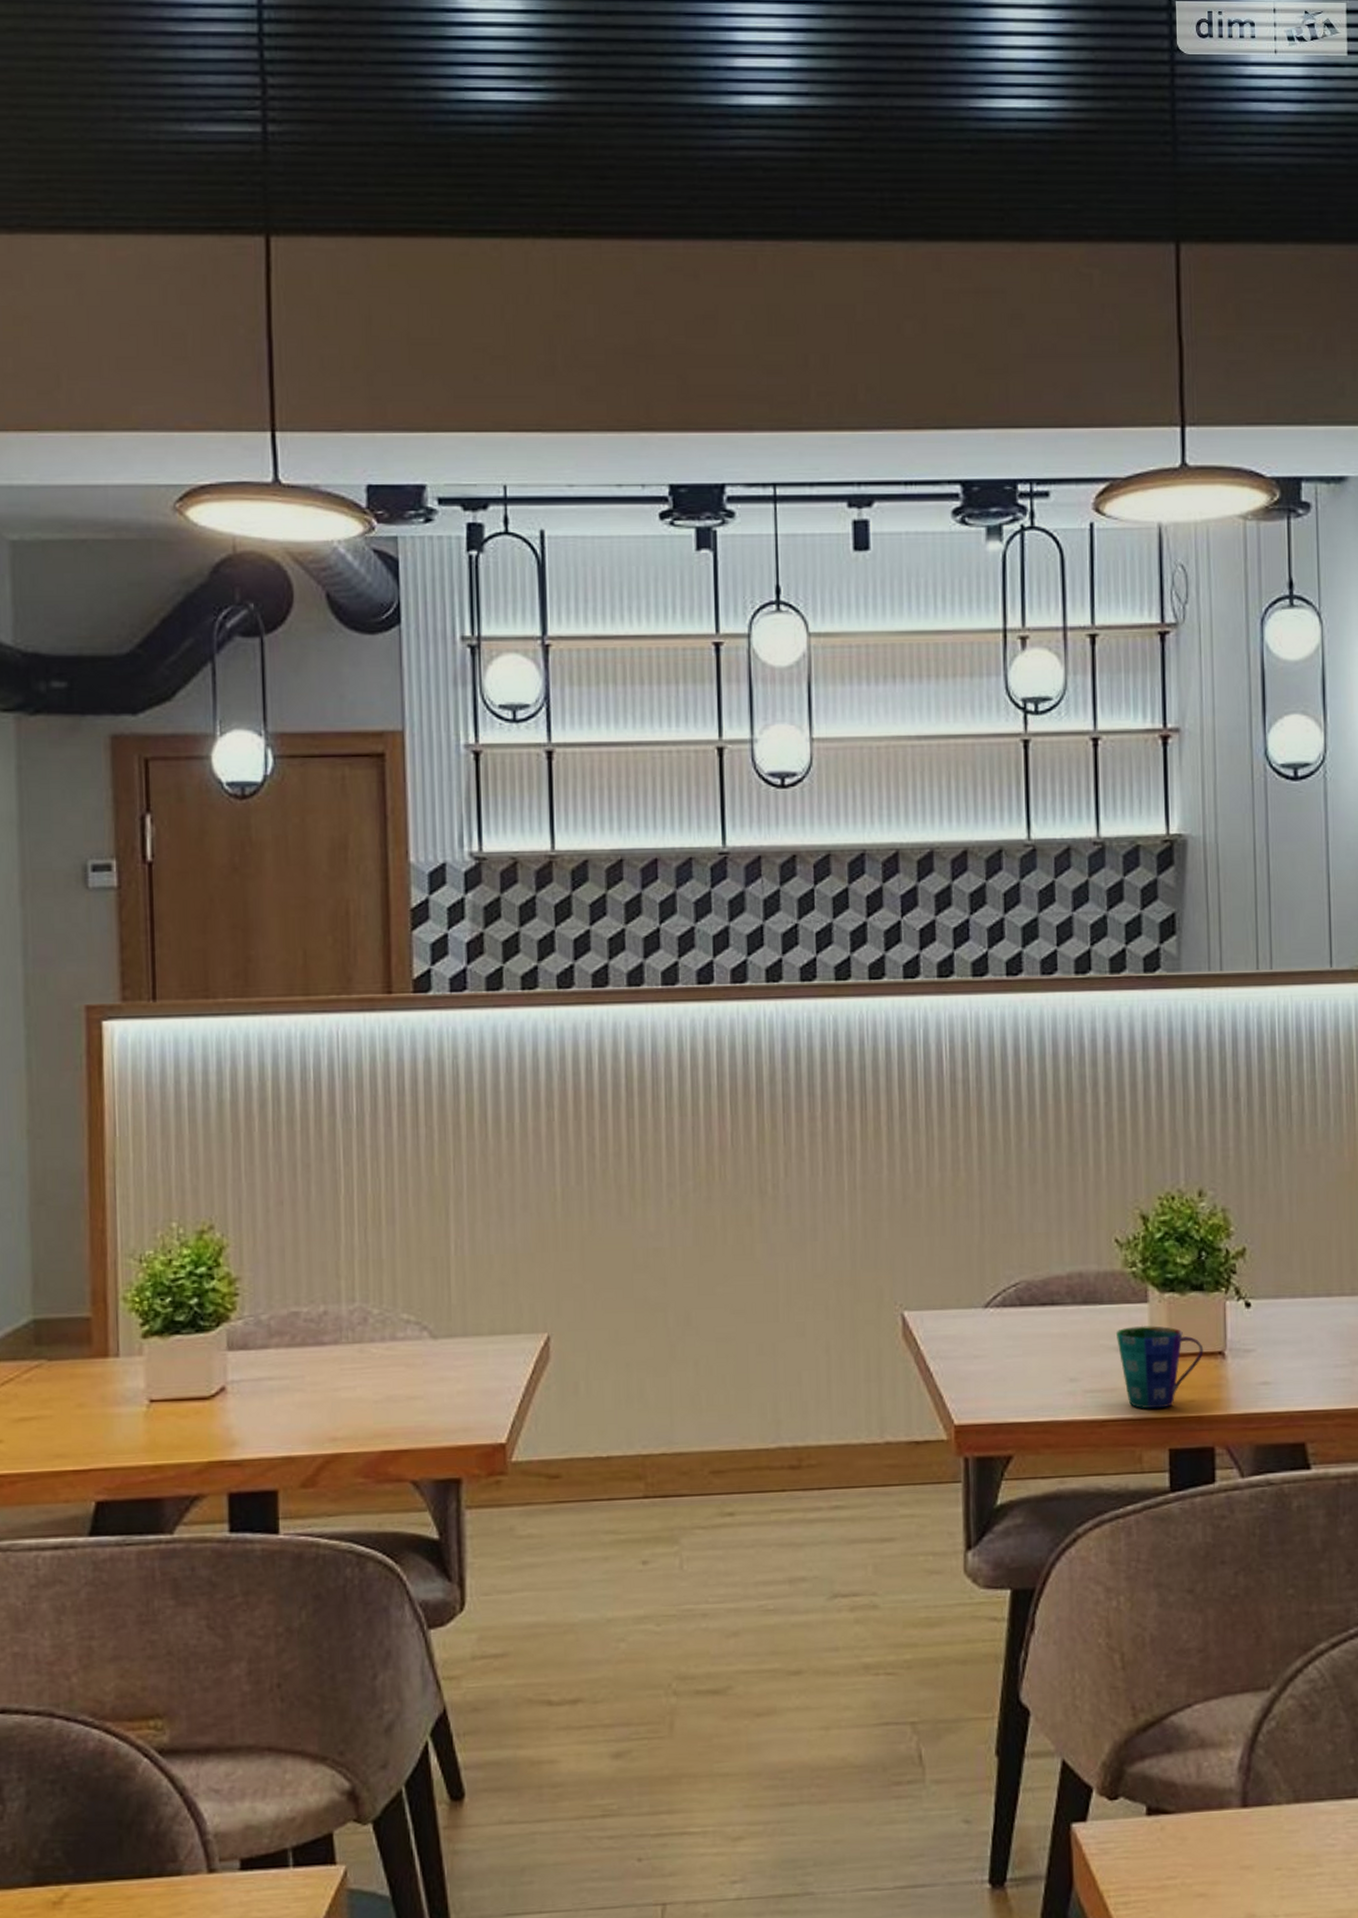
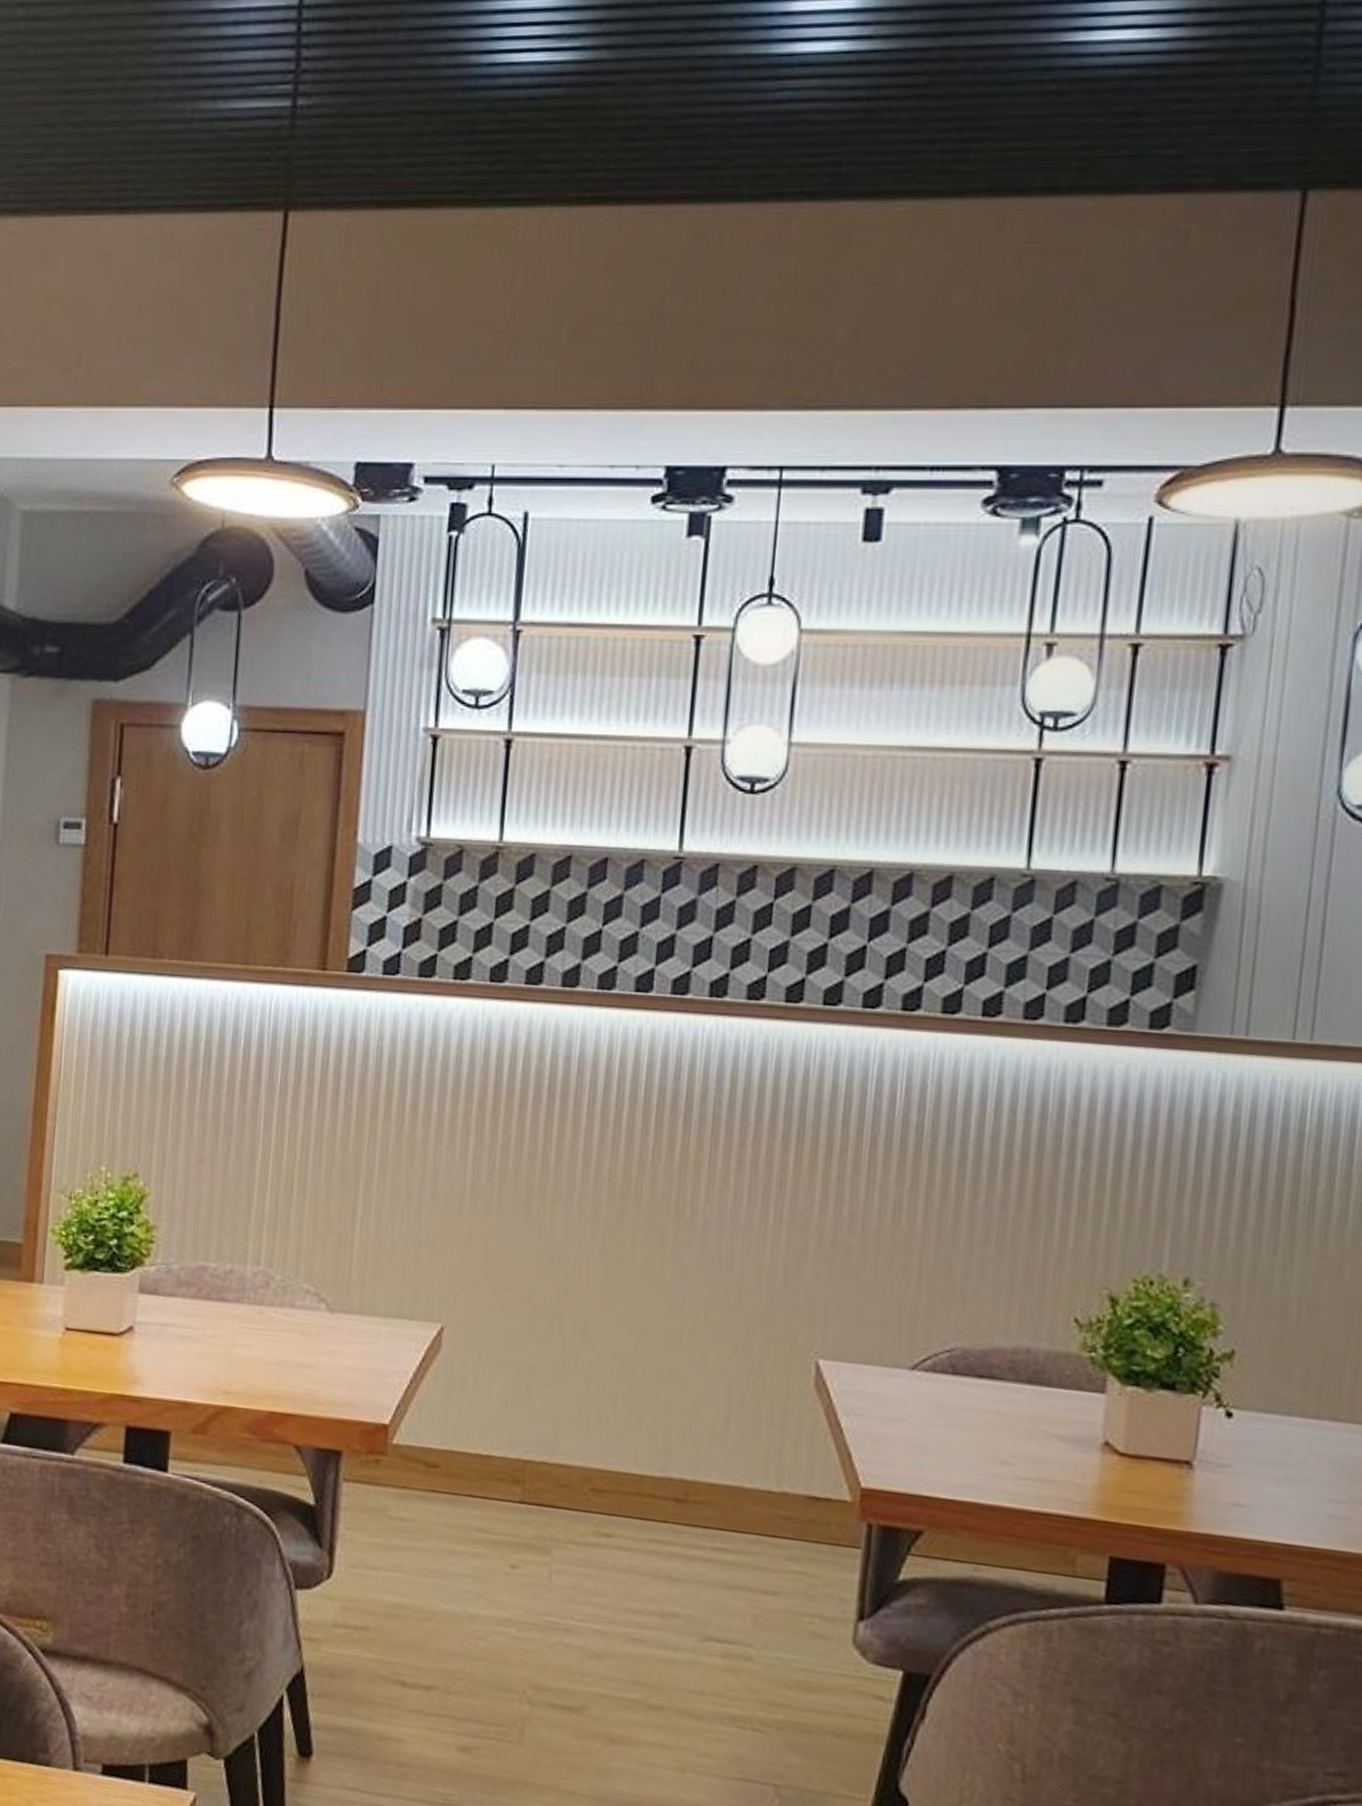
cup: present [1116,1325,1204,1409] -> none [1062,1416,1167,1512]

